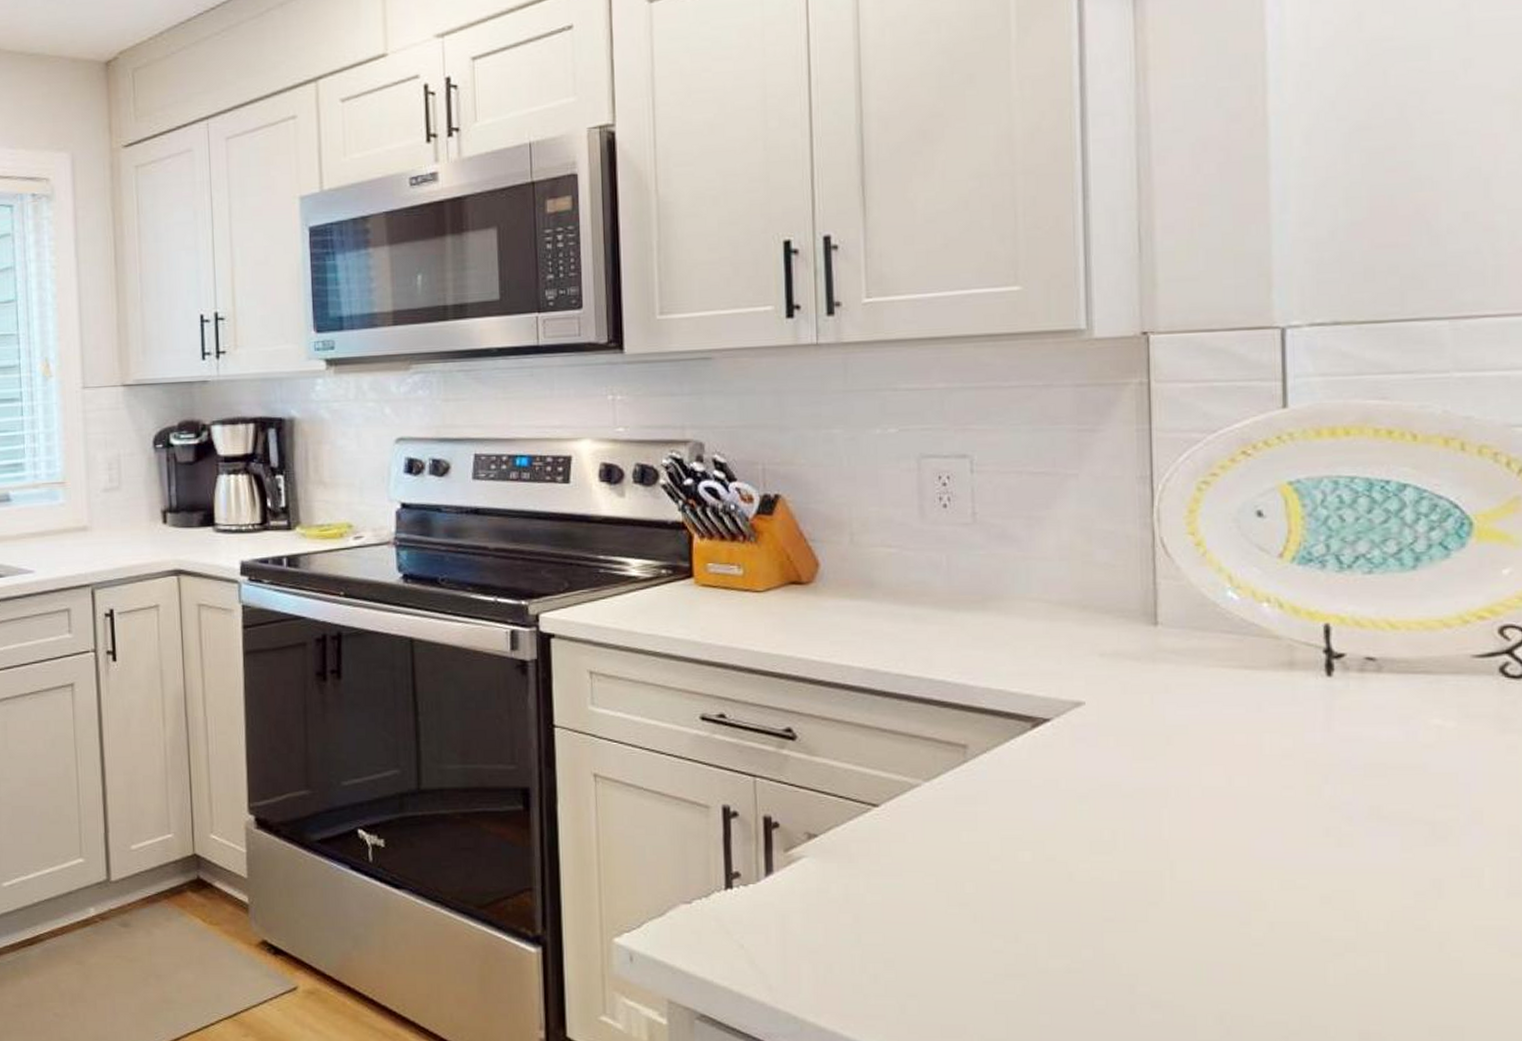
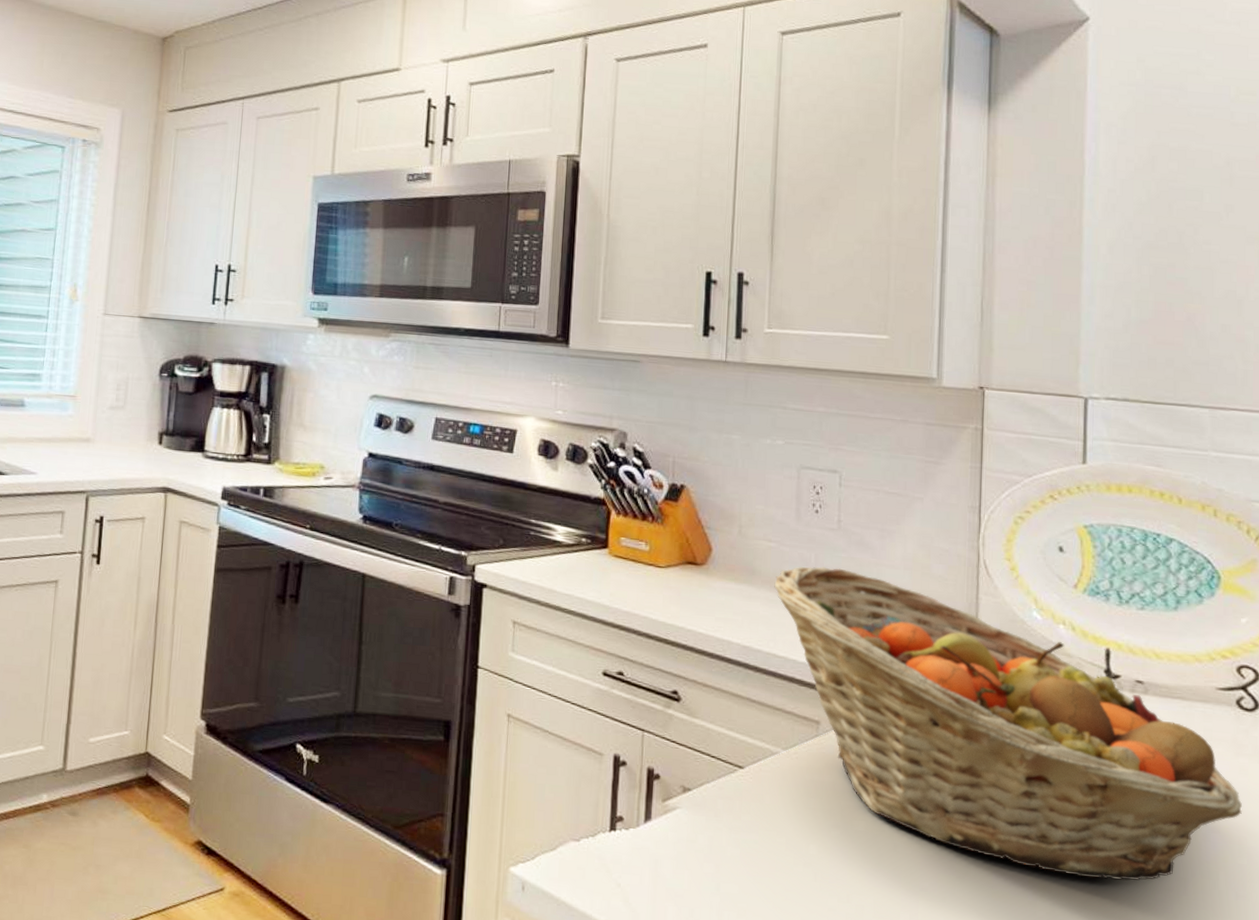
fruit basket: none [899,568,1512,890] -> present [774,566,1242,881]

